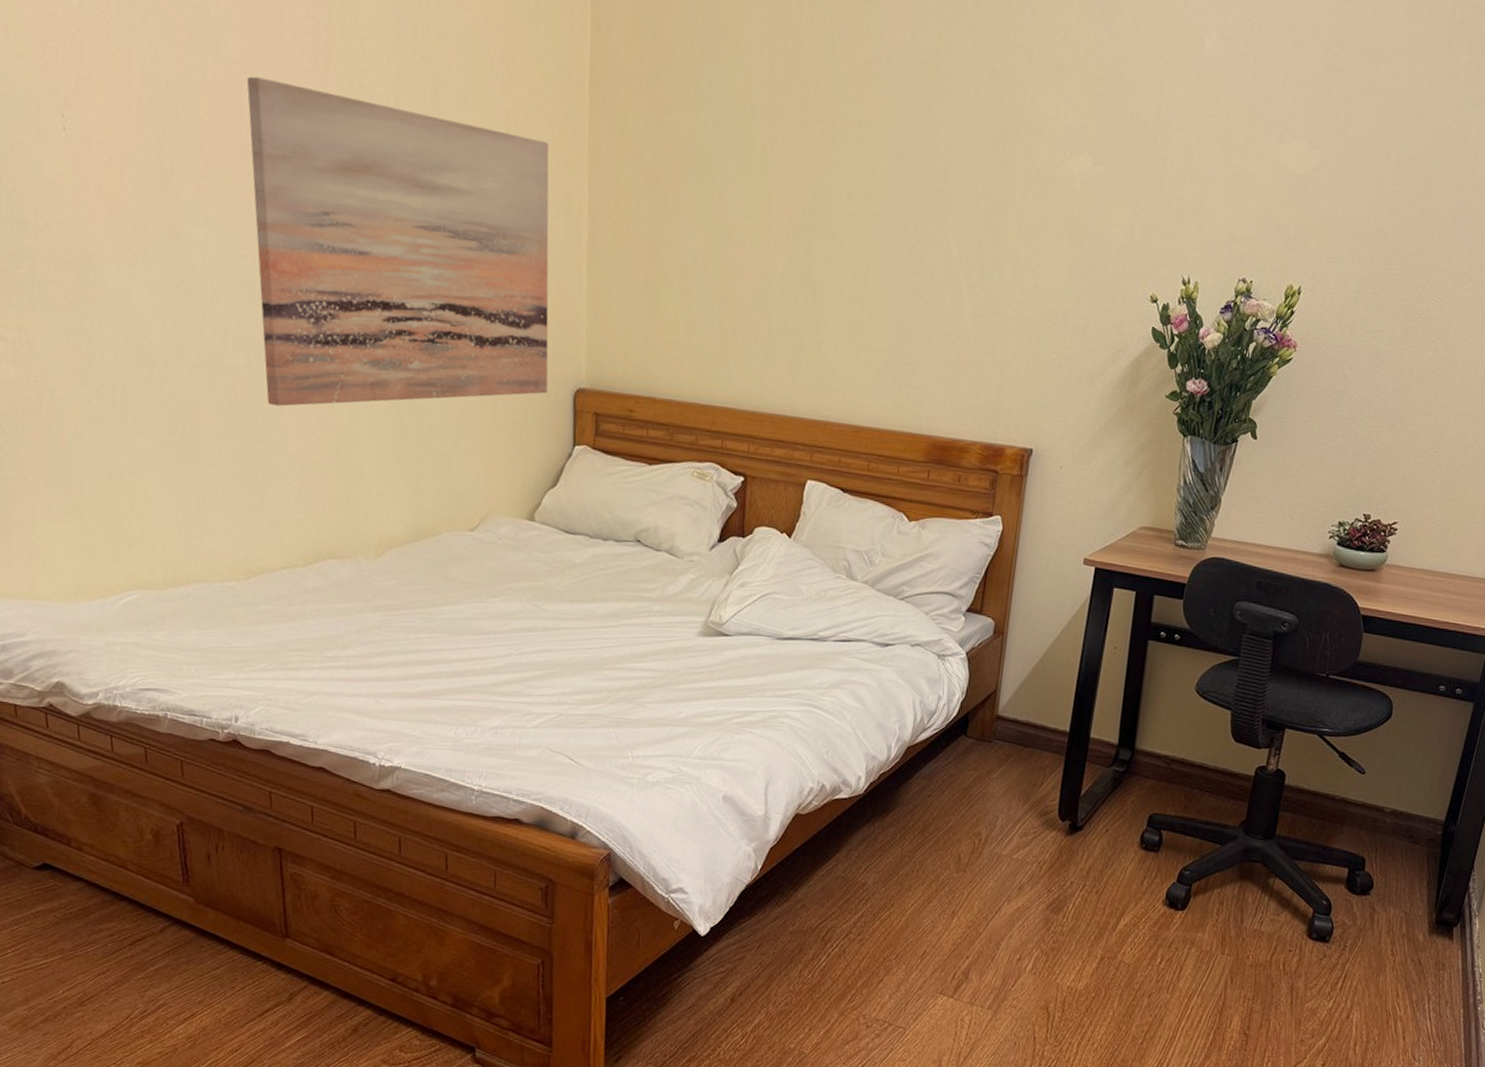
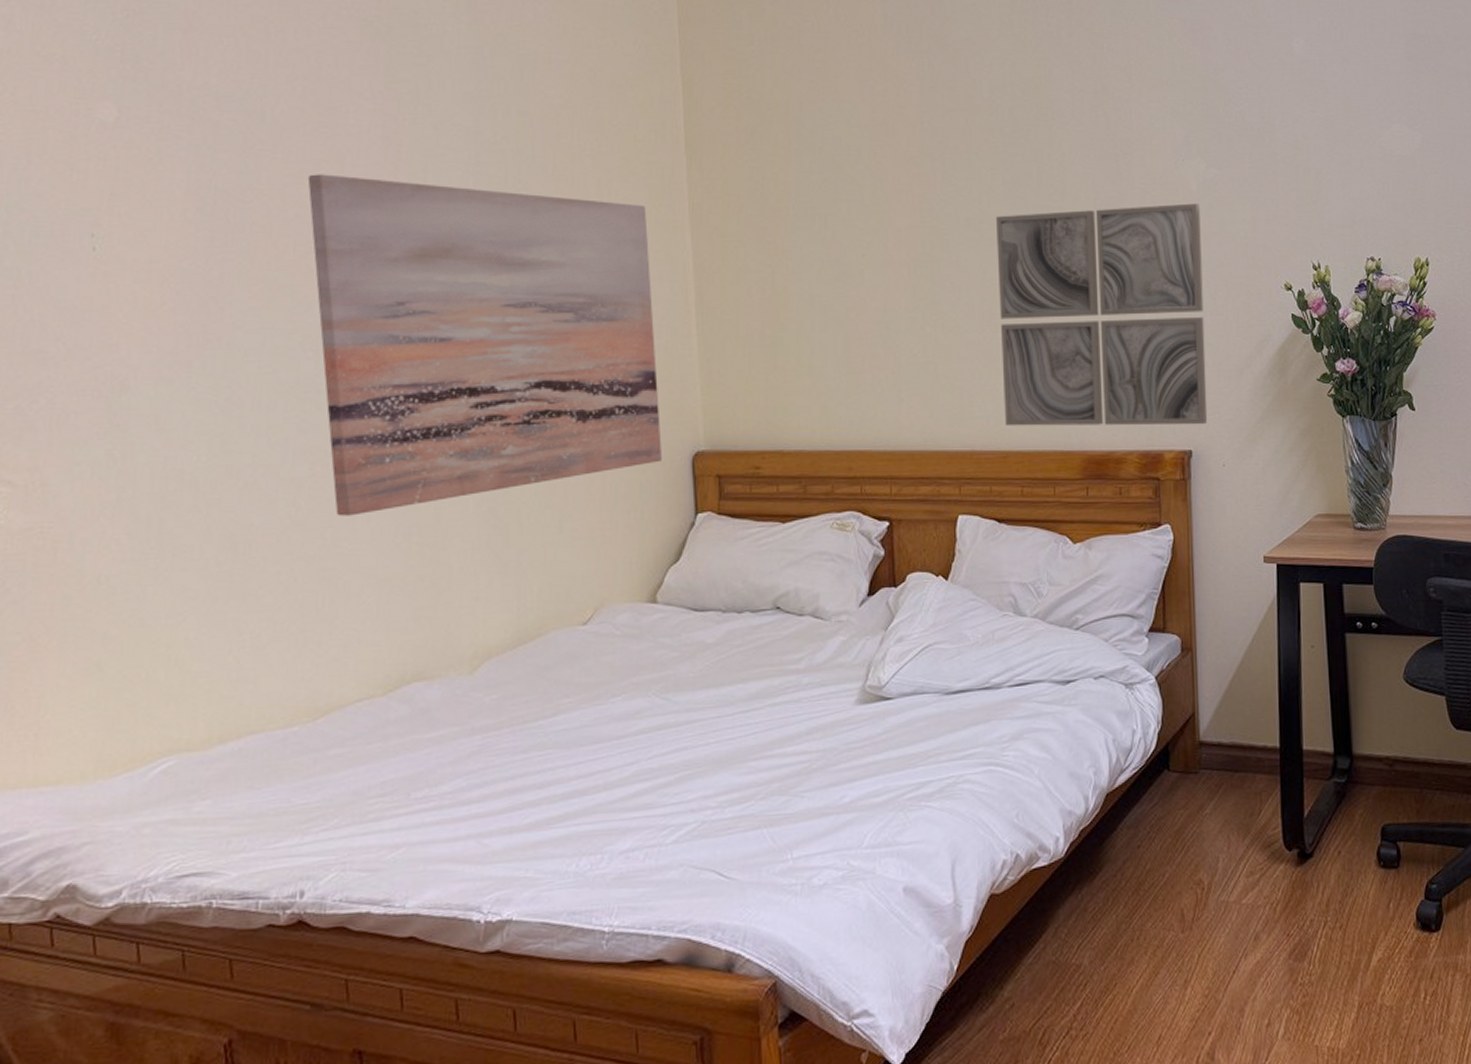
wall art: none [860,191,1080,426] -> present [995,203,1208,426]

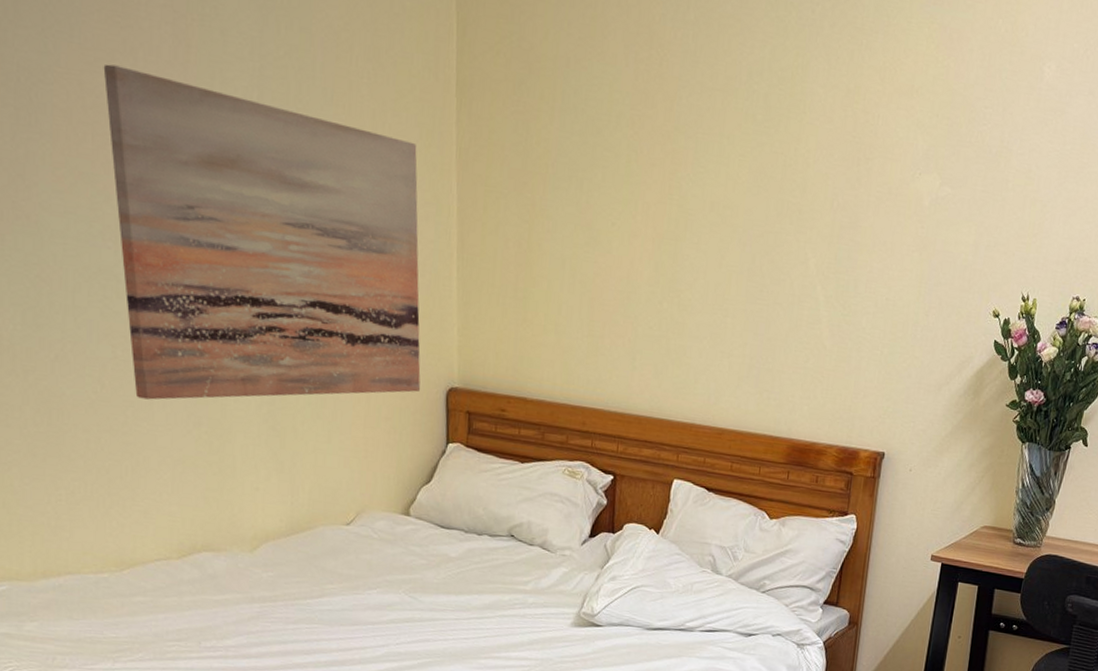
wall art: present [995,203,1208,426] -> none [723,204,929,431]

